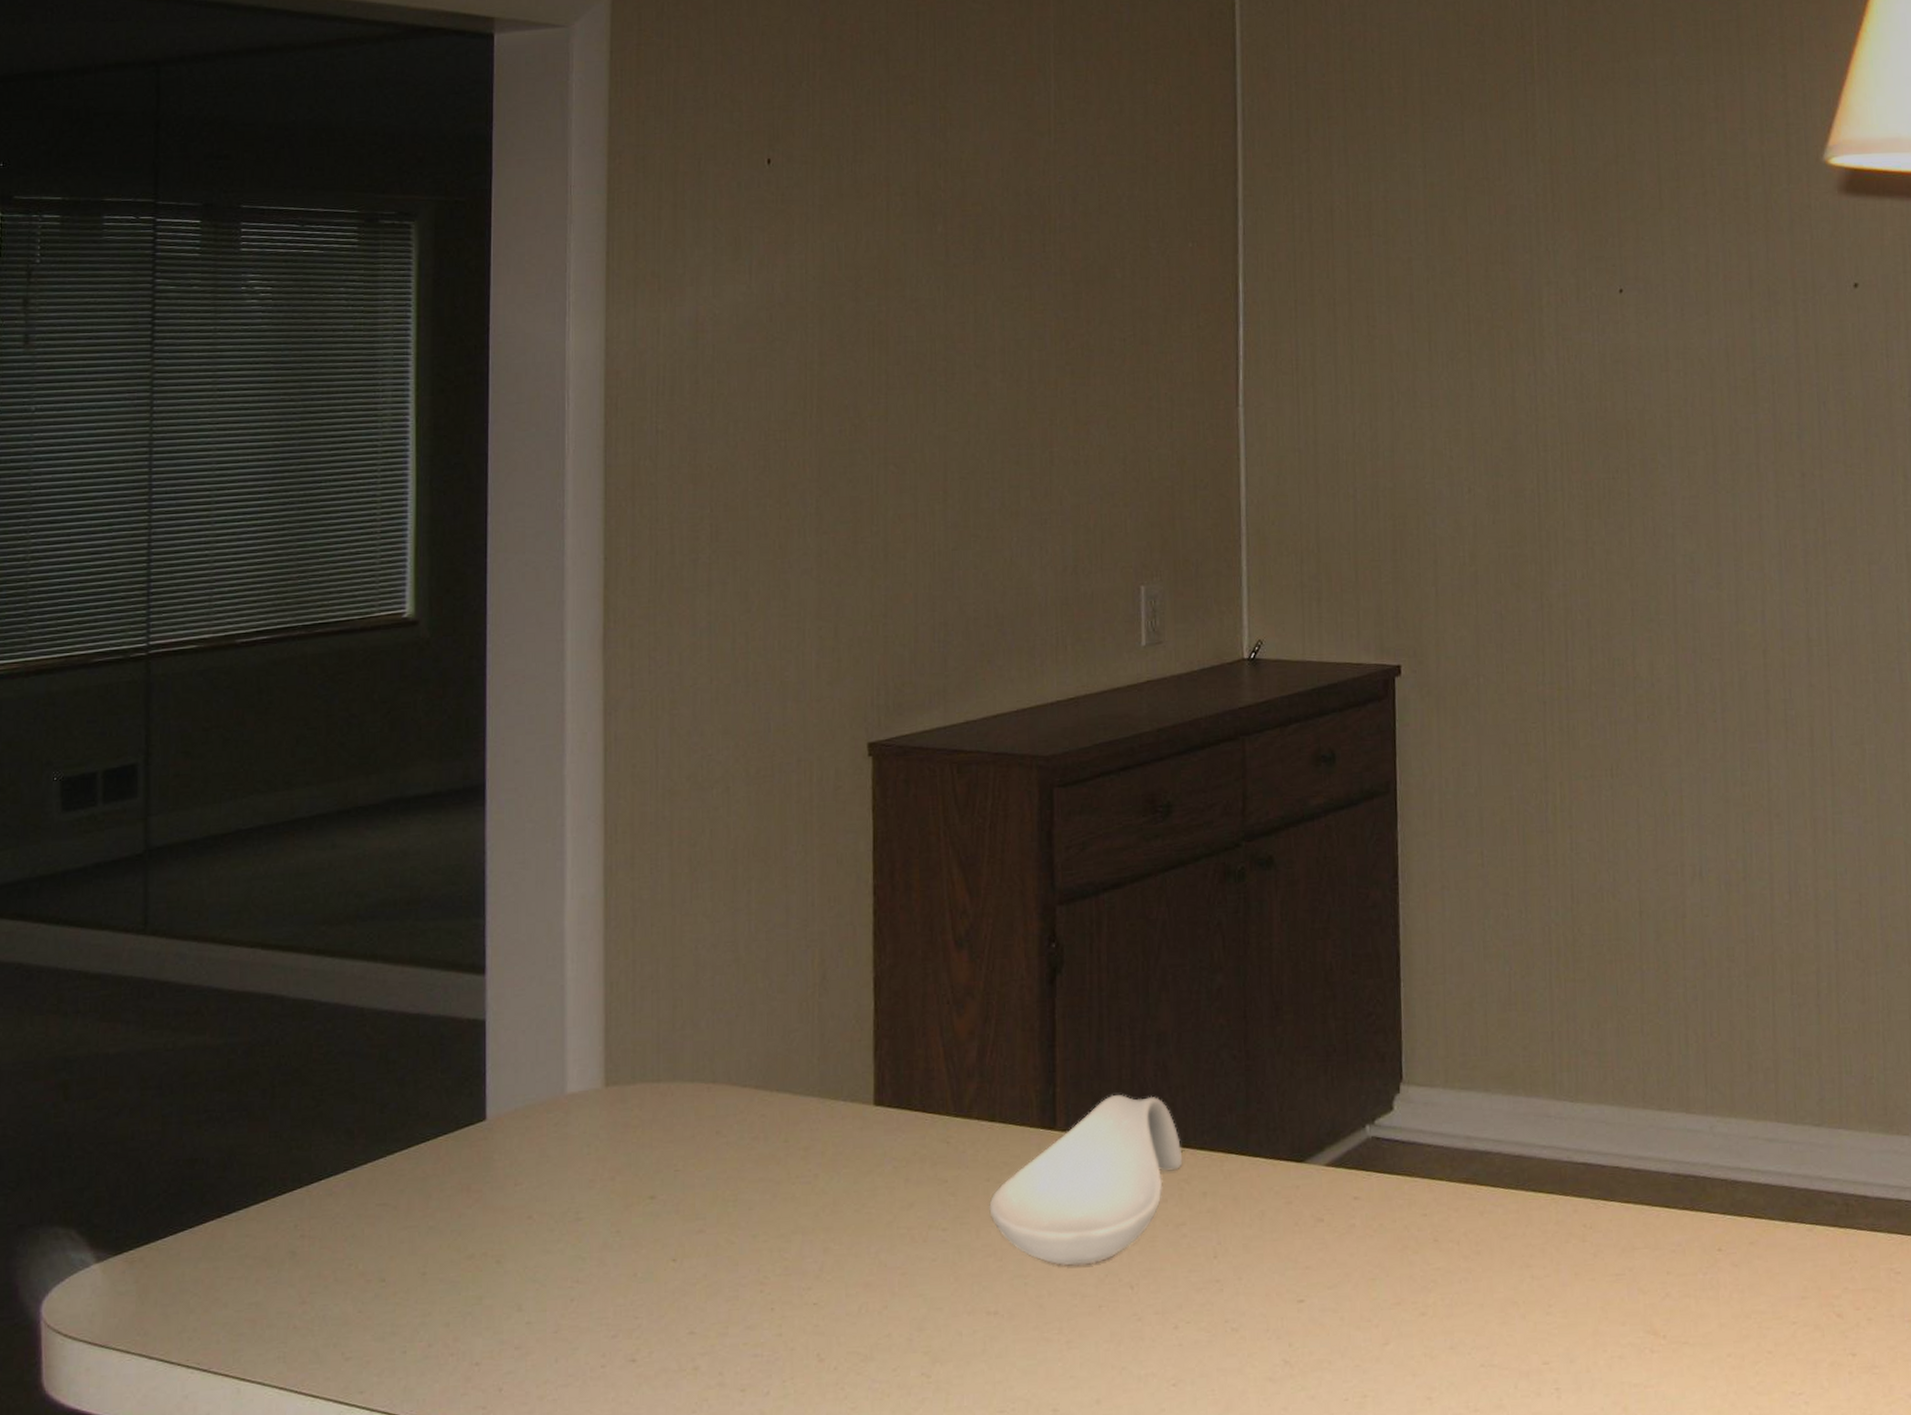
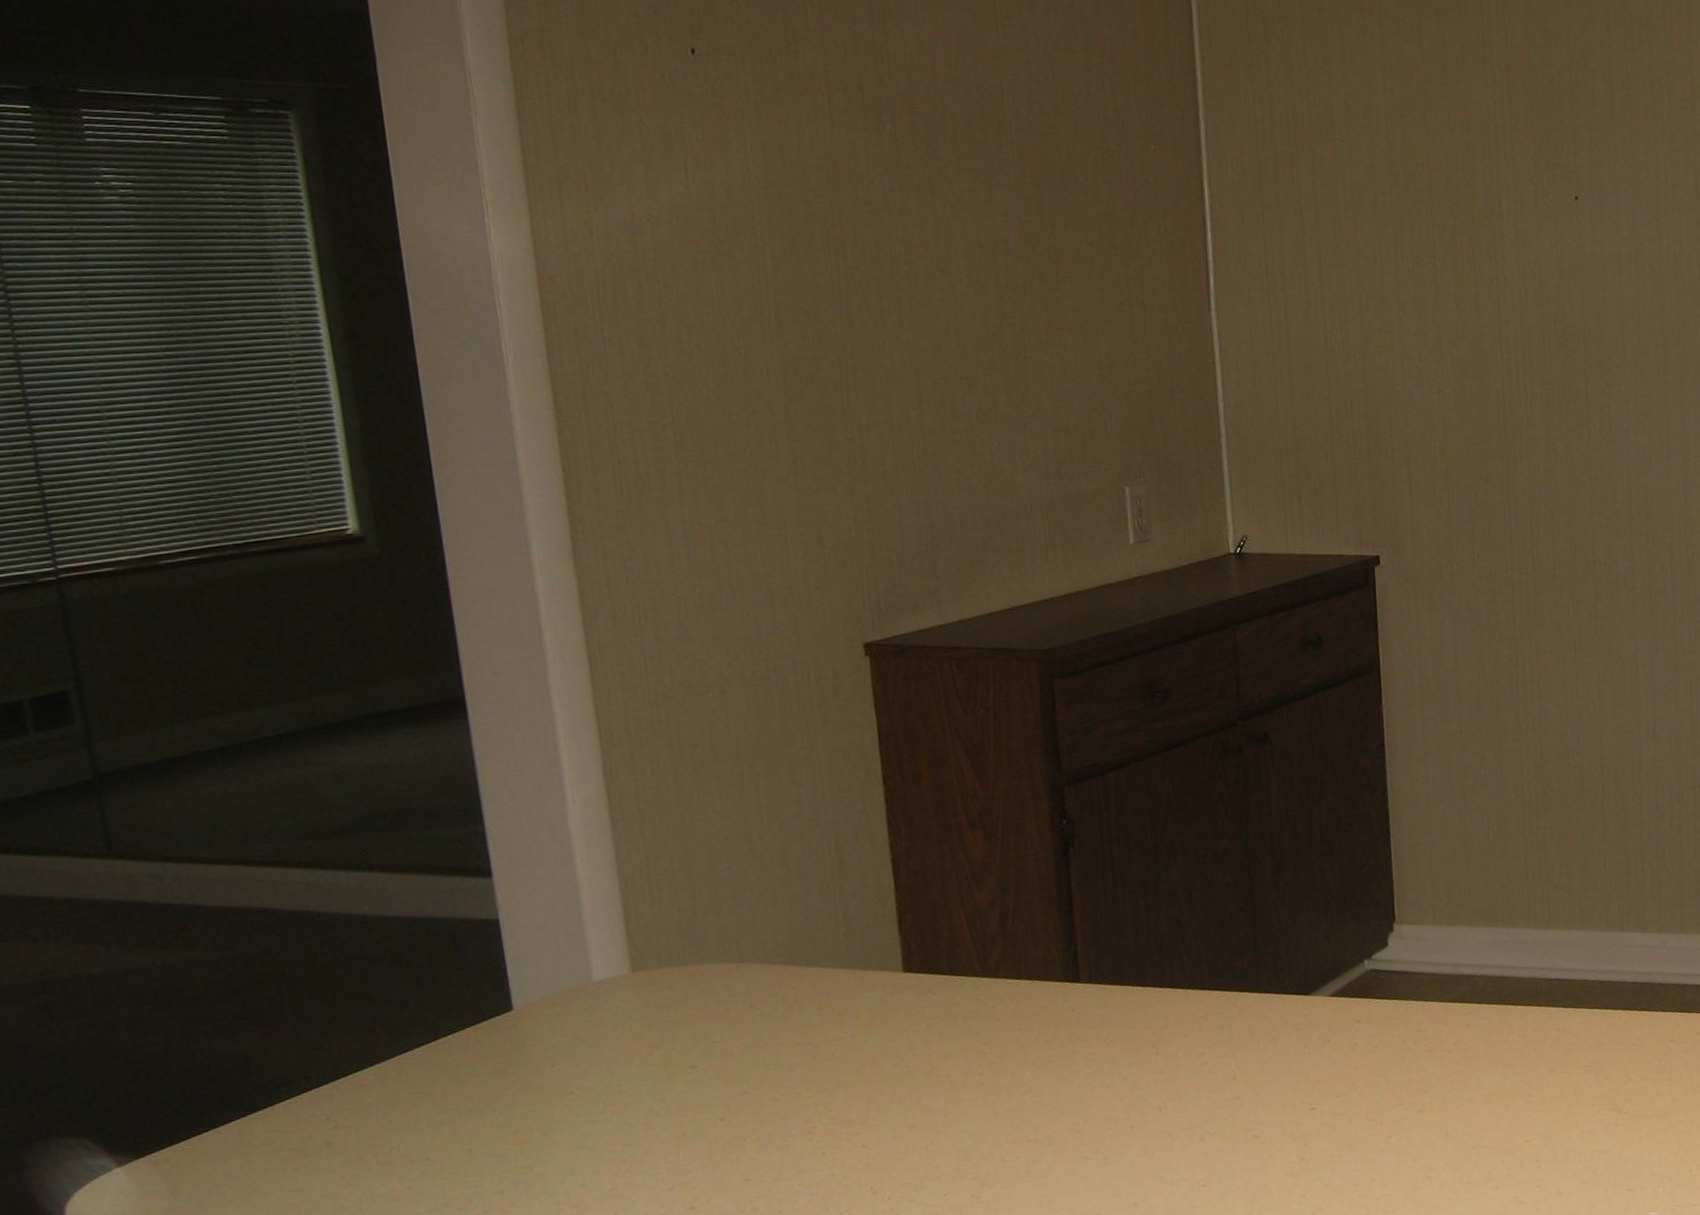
spoon rest: present [988,1094,1183,1266] -> none [1021,948,1200,1096]

